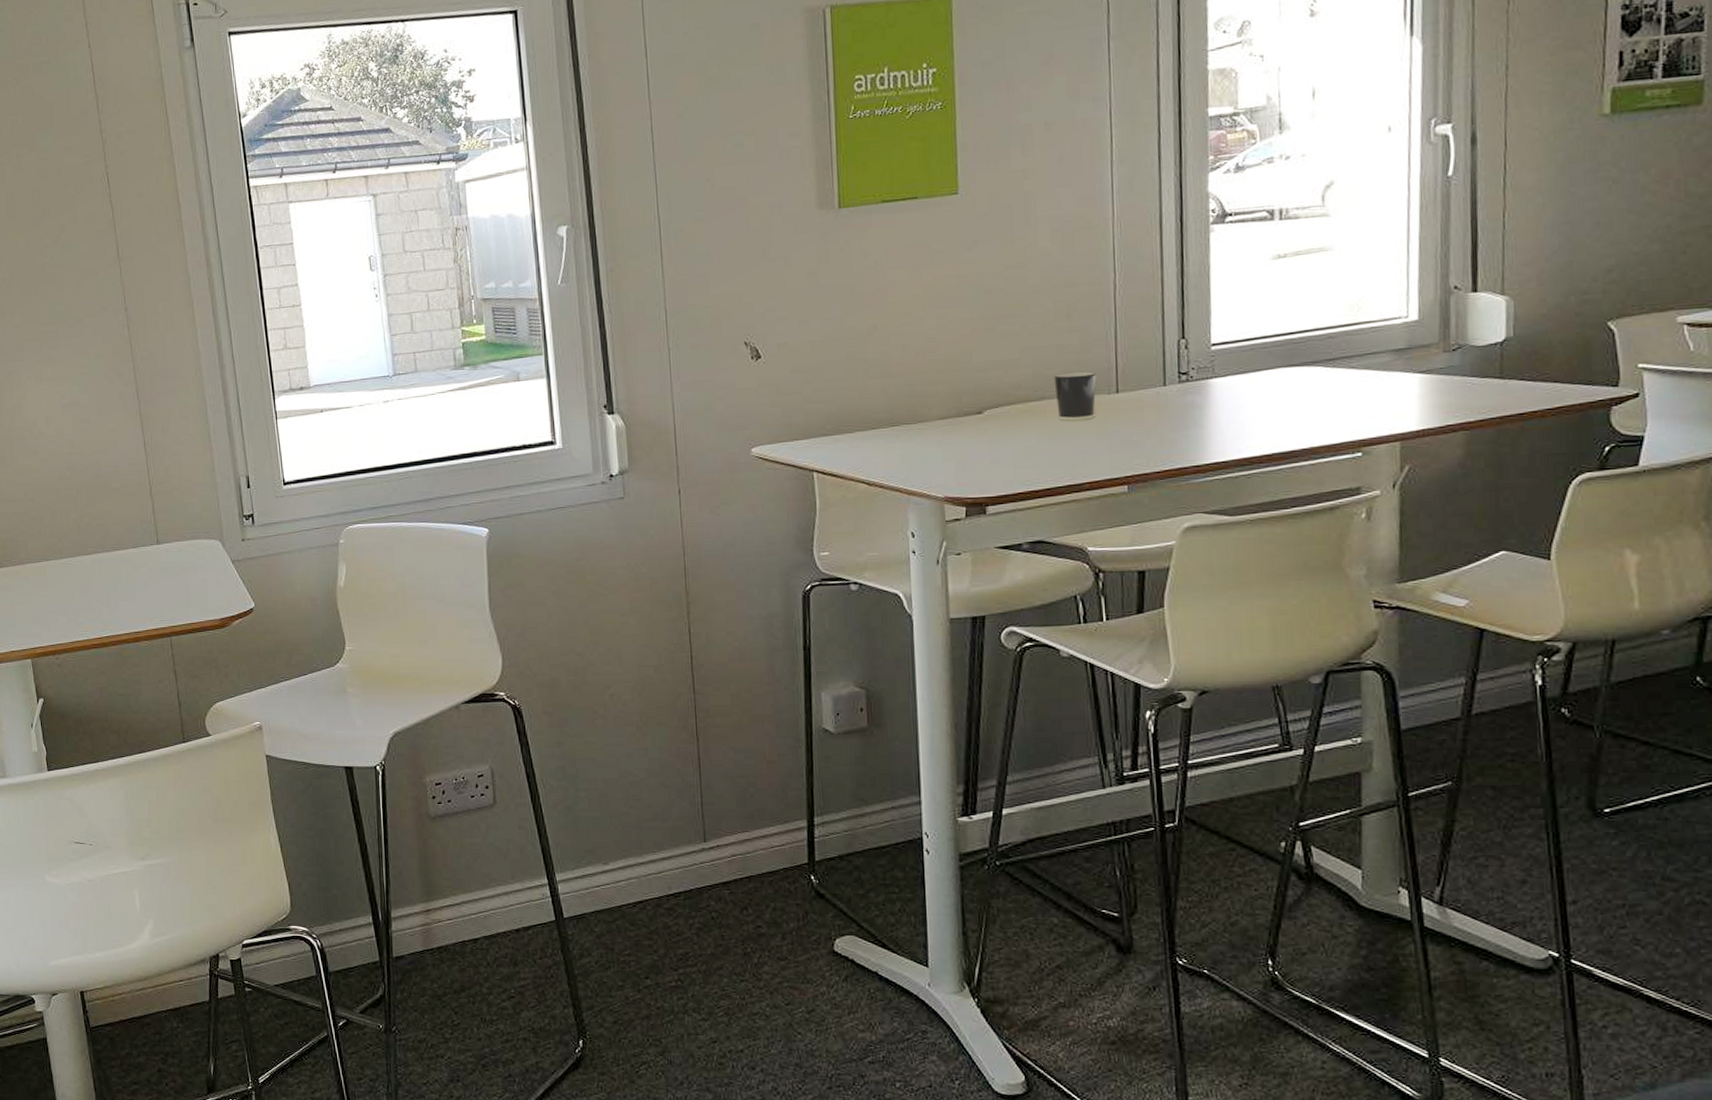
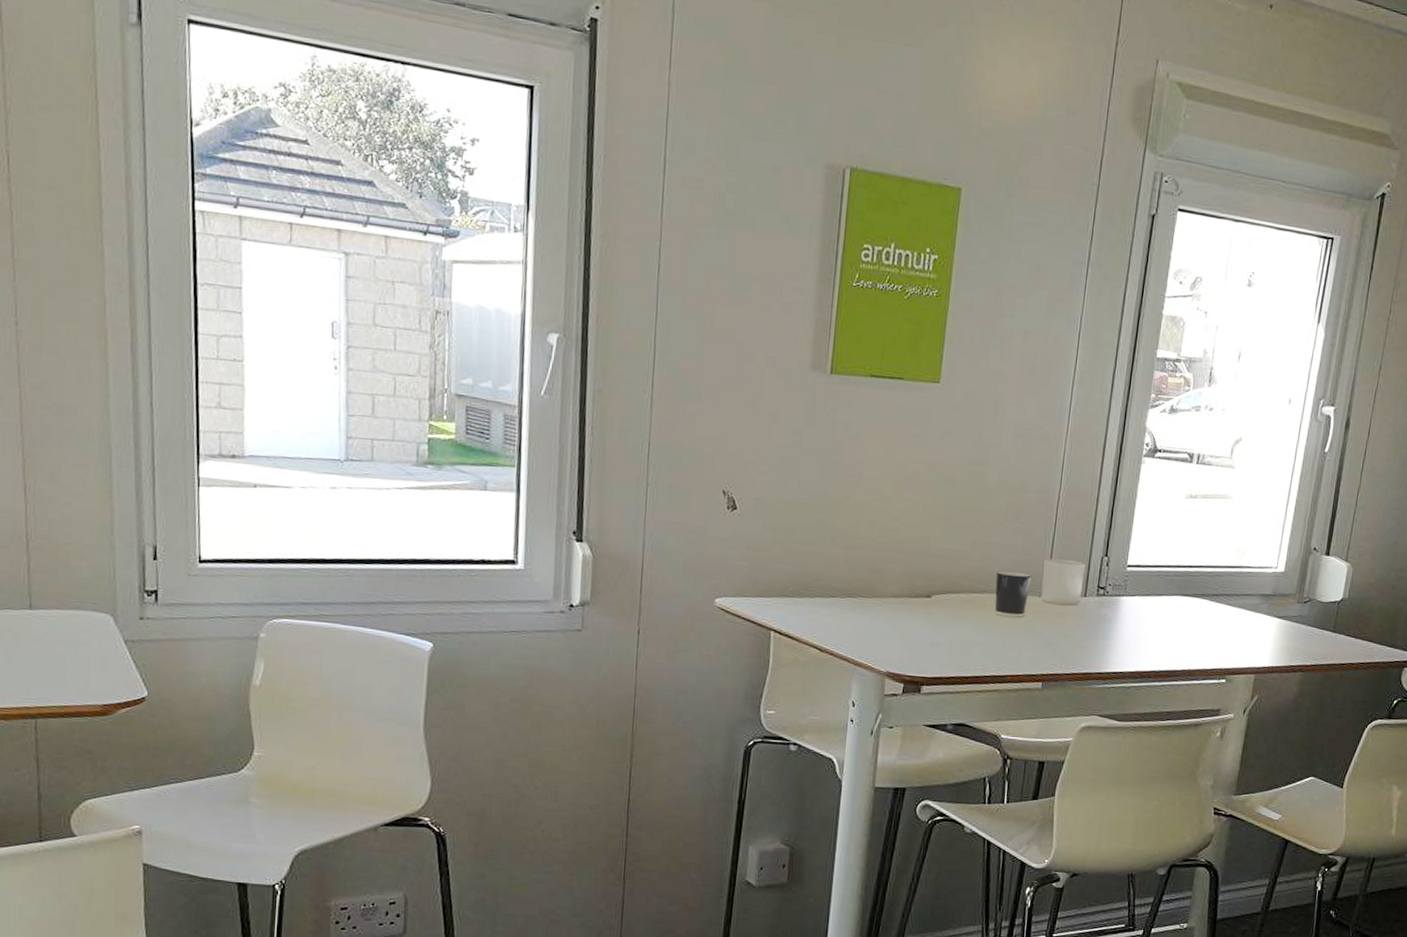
mug: none [1107,349,1161,401] -> present [1041,558,1086,607]

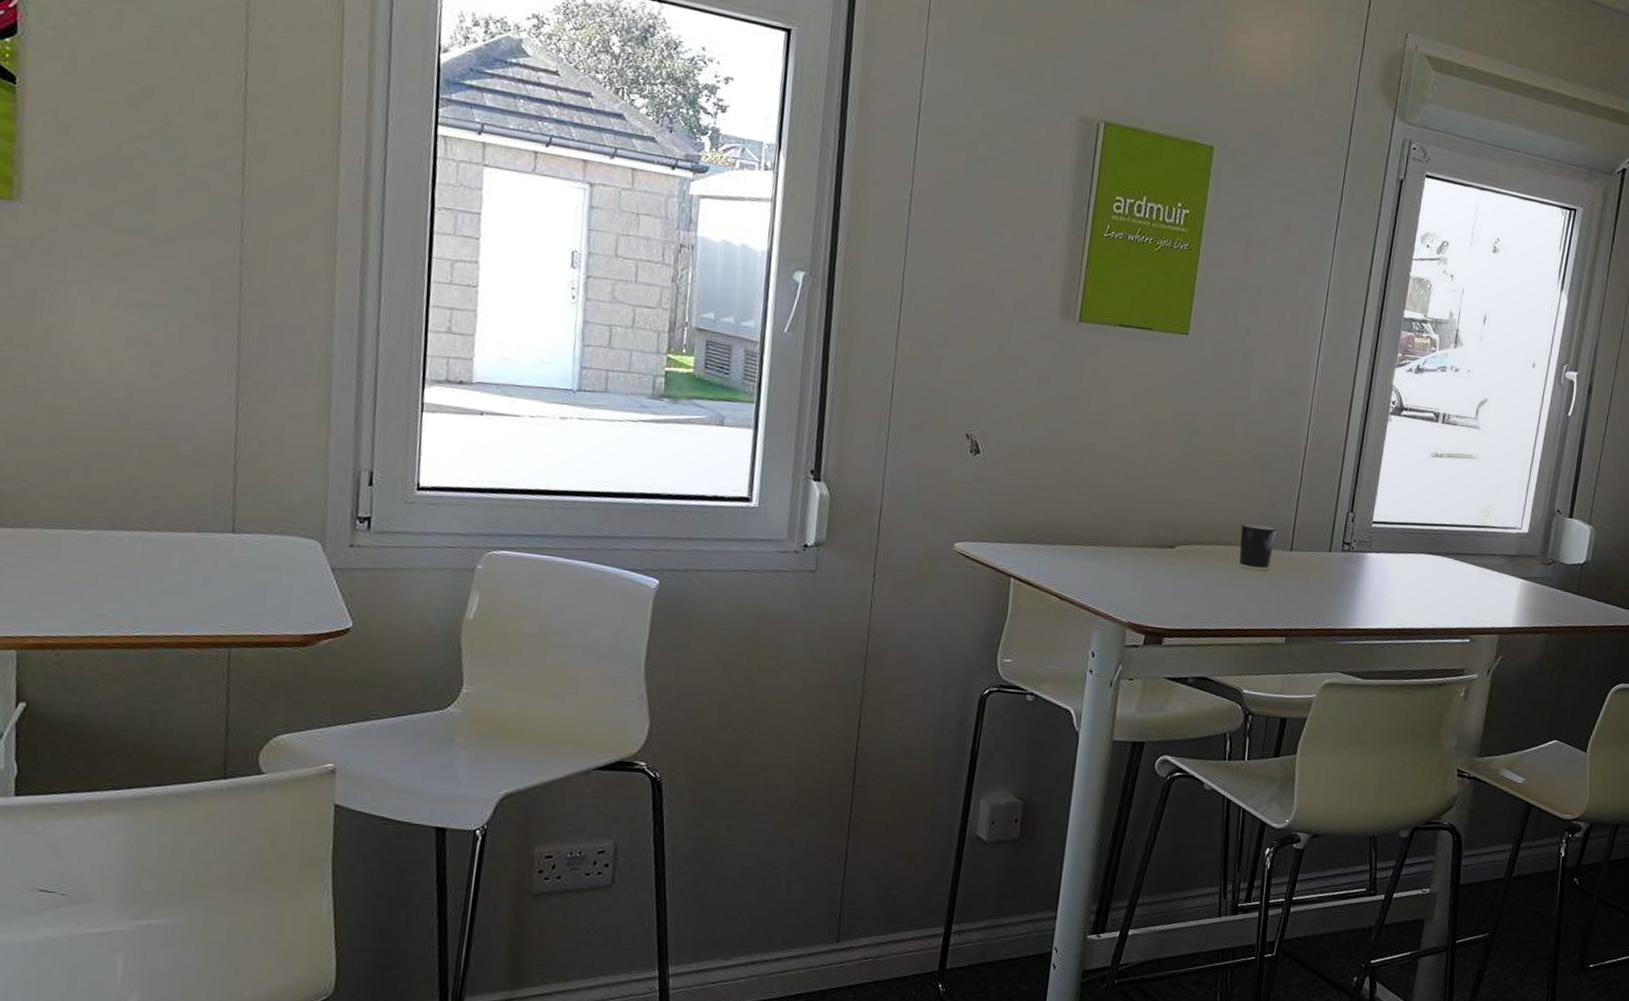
mug: present [1041,558,1086,607] -> none [1285,512,1332,562]

